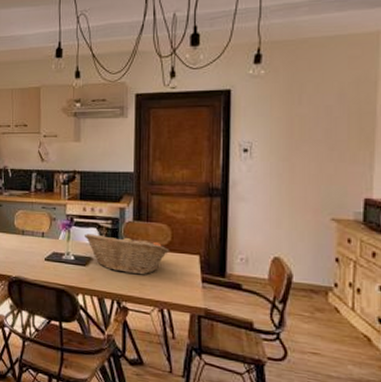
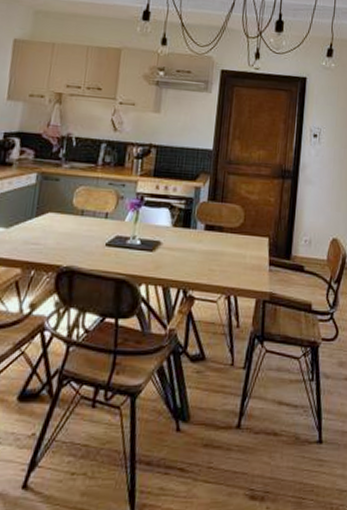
fruit basket: present [85,233,170,275] -> none [154,214,242,260]

